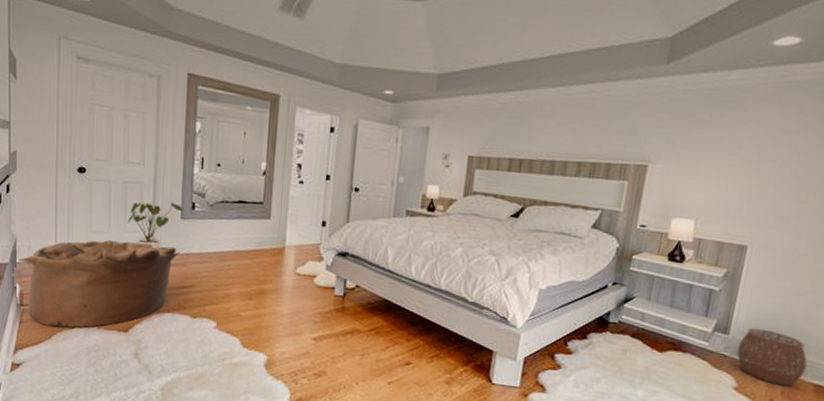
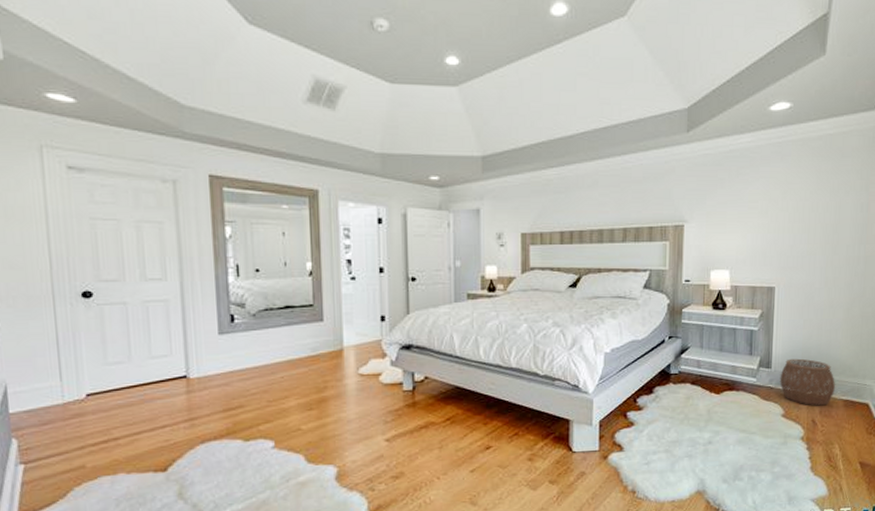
bean bag chair: present [18,239,180,329] -> none [11,367,222,483]
house plant: present [128,201,183,248] -> none [153,316,221,371]

